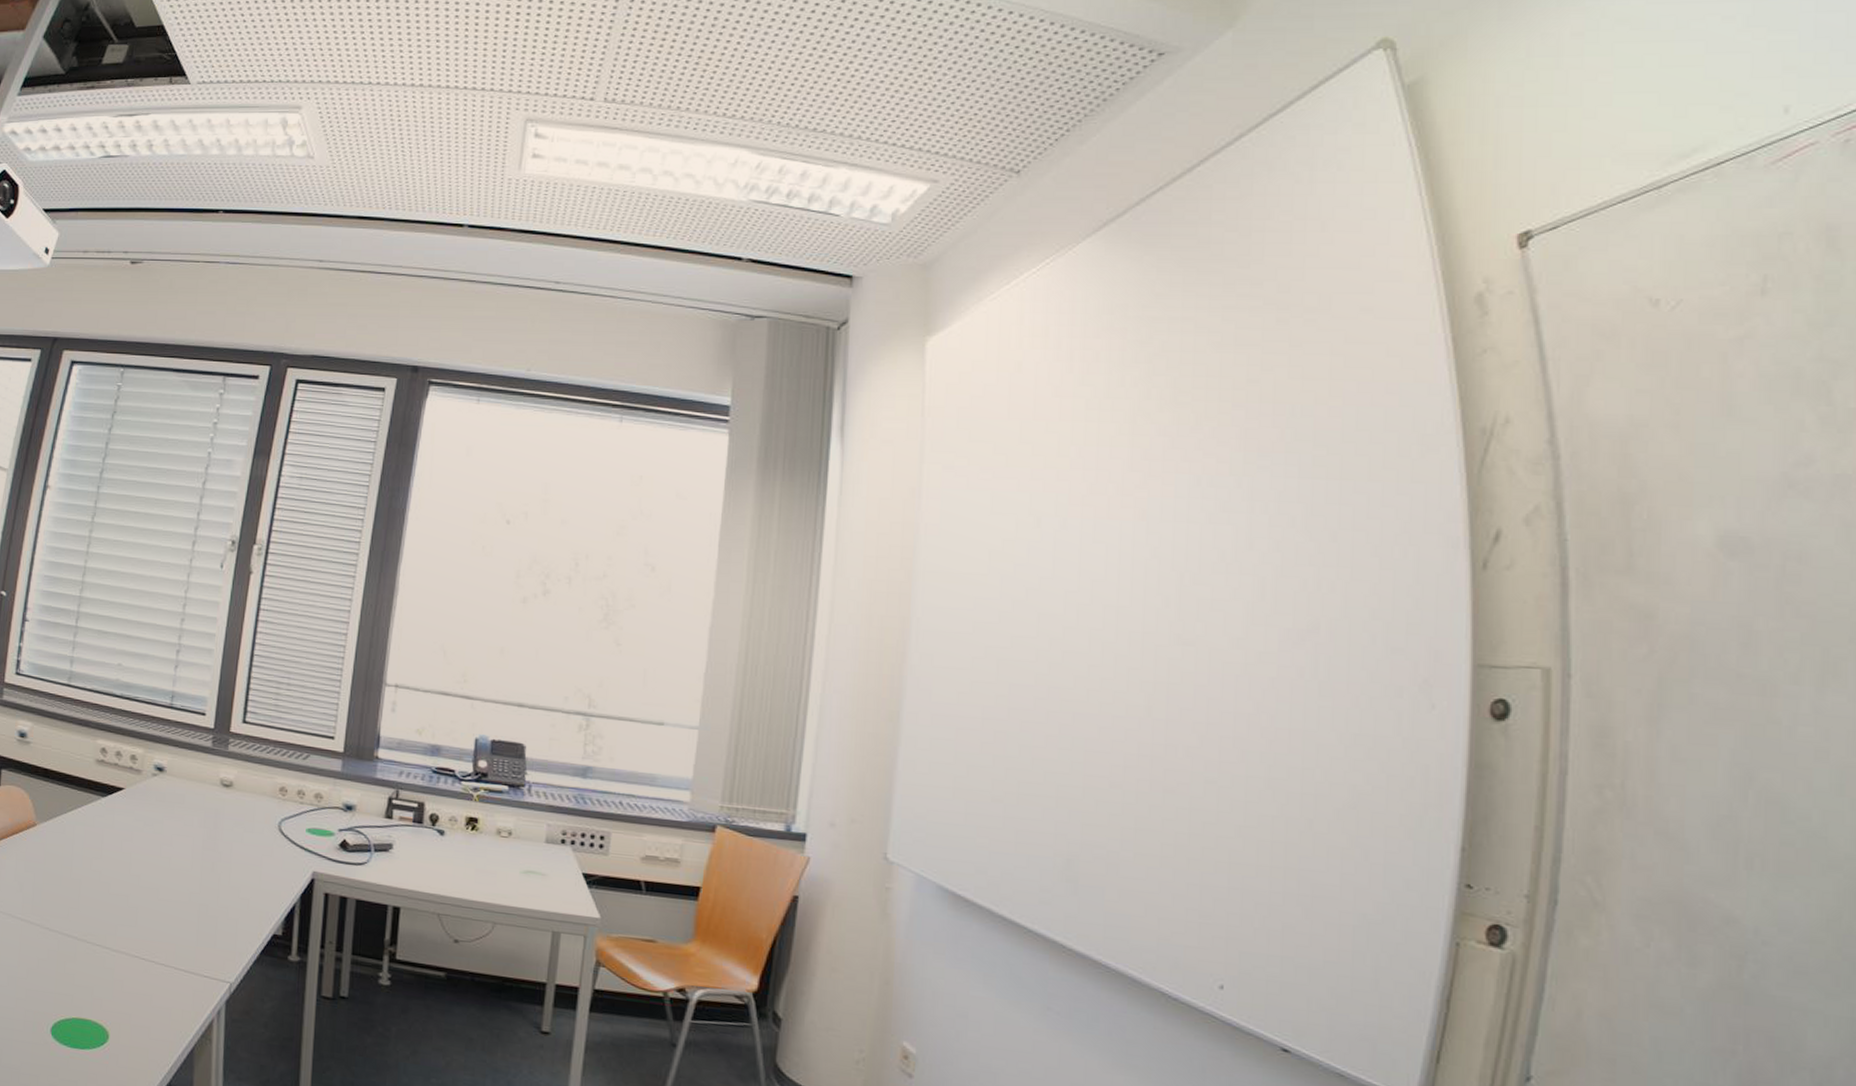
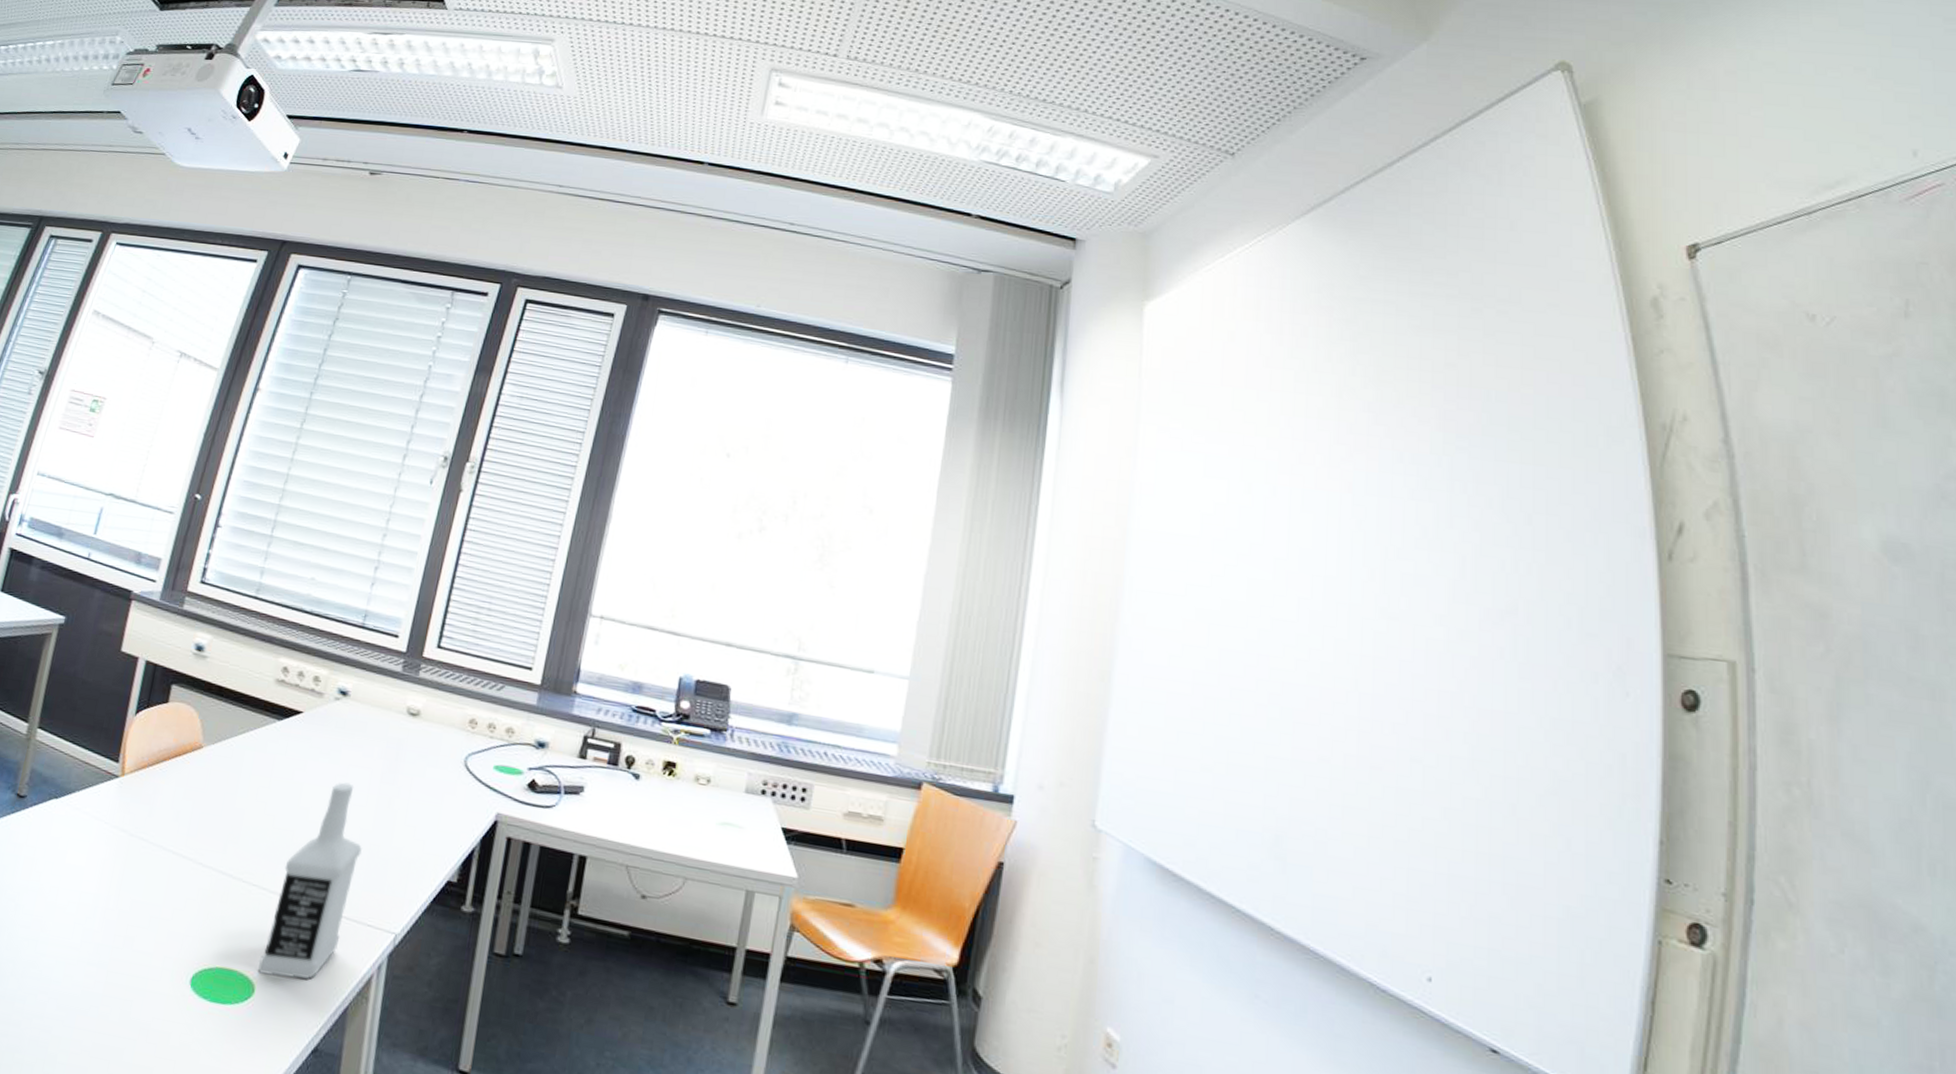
vodka: none [109,850,192,1026] -> present [257,782,362,979]

